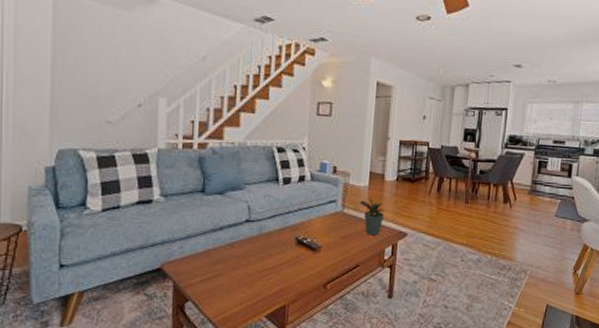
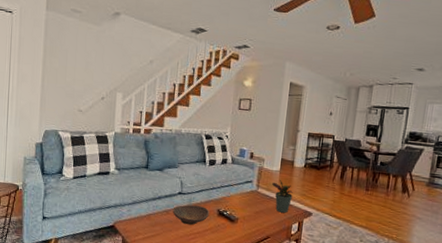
decorative bowl: none [238,234,286,259] -> present [172,205,210,225]

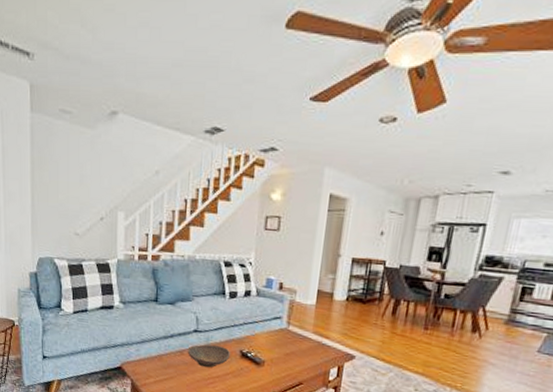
potted plant: present [272,180,293,213] -> none [306,316,331,356]

